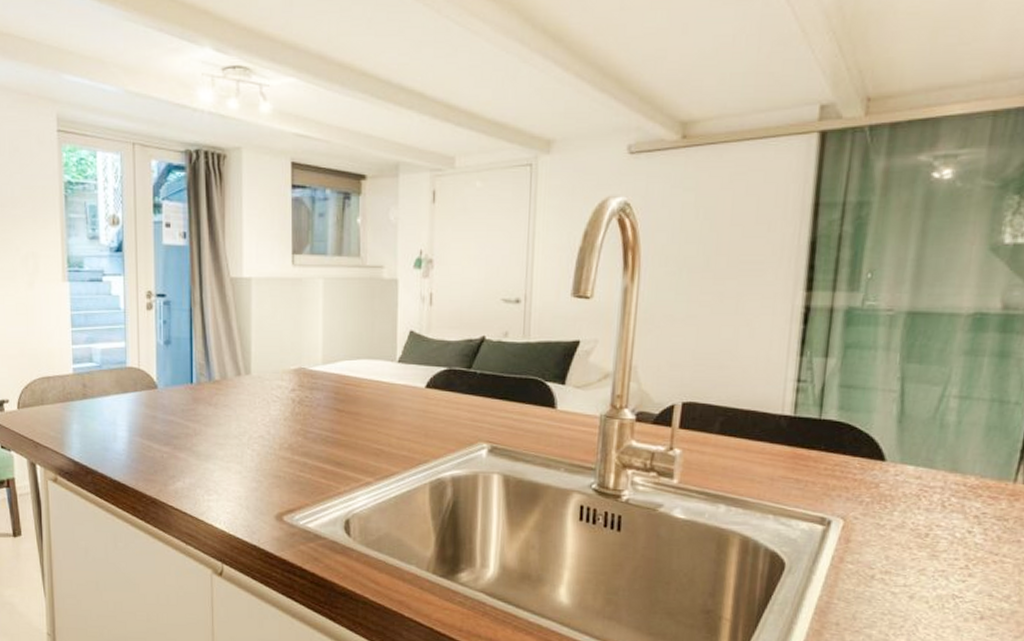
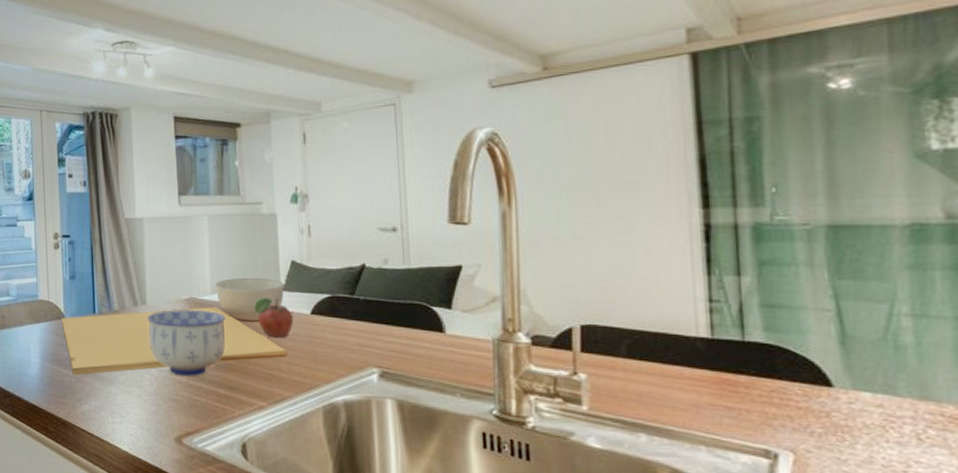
cutting board: none [153,378,398,451] -> present [61,306,287,376]
bowl: none [251,380,337,451] -> present [147,310,226,376]
bowl: none [328,348,400,396] -> present [216,278,284,323]
fruit: none [367,369,408,412] -> present [254,297,294,338]

